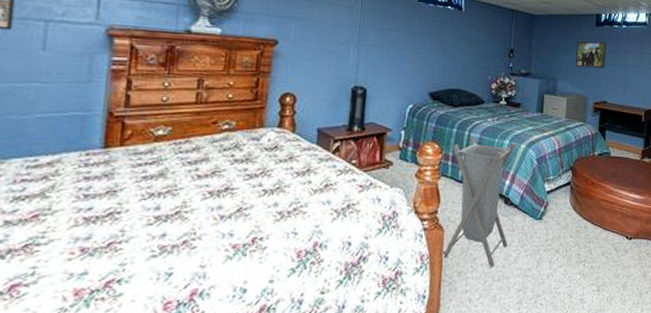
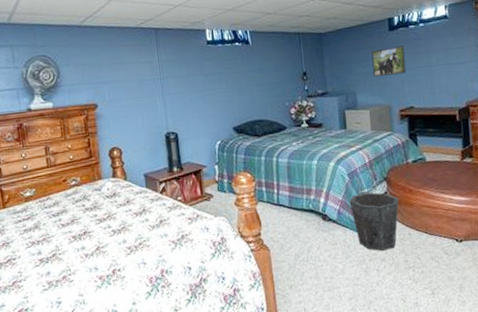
laundry hamper: present [443,137,516,267] -> none [263,161,332,279]
waste bin: none [533,180,581,243] -> present [349,192,399,252]

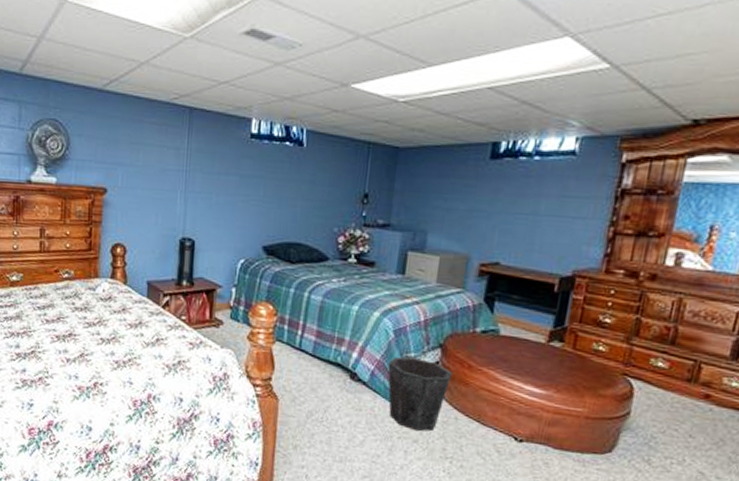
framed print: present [371,46,406,77] -> none [456,180,506,218]

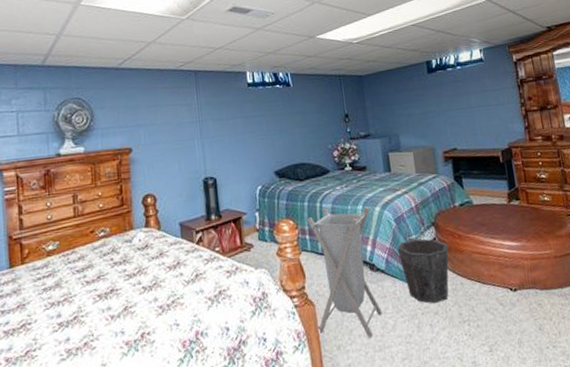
laundry hamper: none [277,299,367,447] -> present [307,206,382,338]

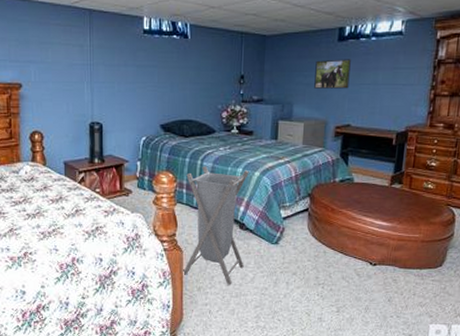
waste bin: present [397,238,449,304] -> none [269,207,320,266]
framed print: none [412,88,447,118] -> present [314,59,351,89]

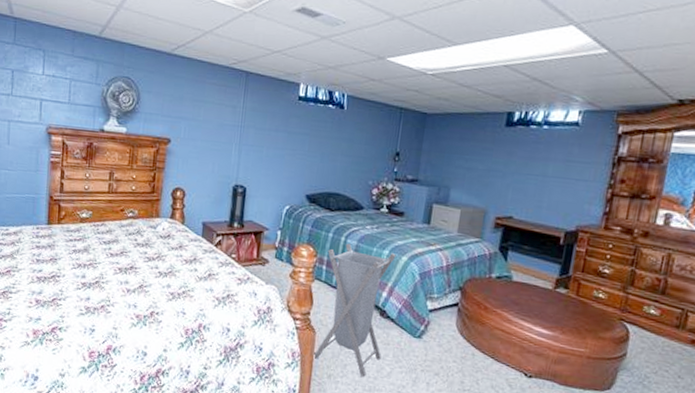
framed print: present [314,59,351,89] -> none [475,144,519,178]

